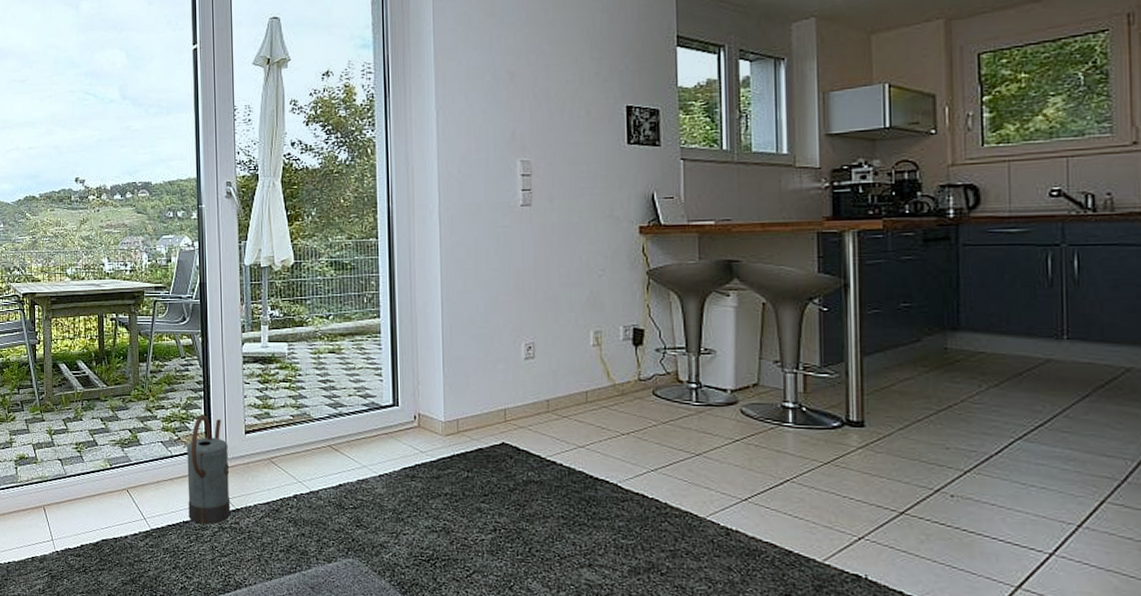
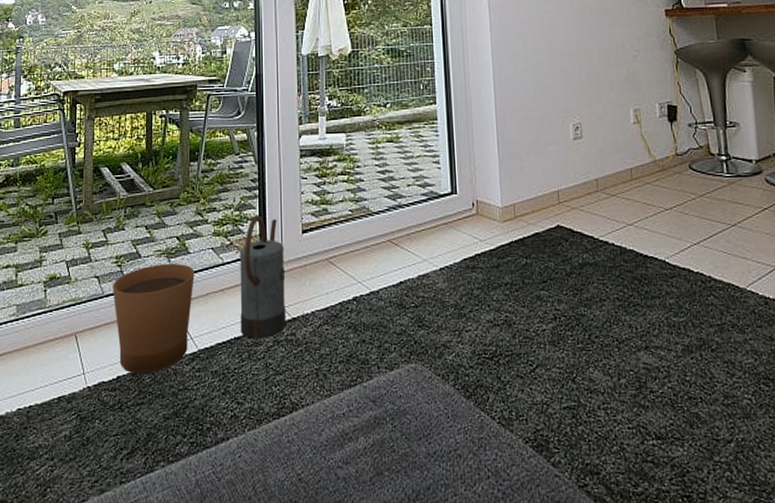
planter: none [74,452,146,546] -> present [112,263,195,374]

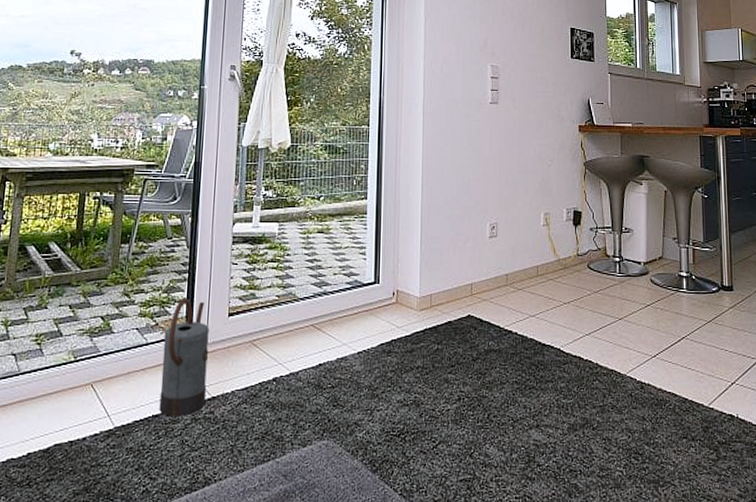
planter: present [112,263,195,374] -> none [29,342,117,451]

